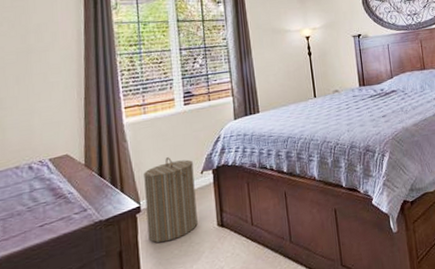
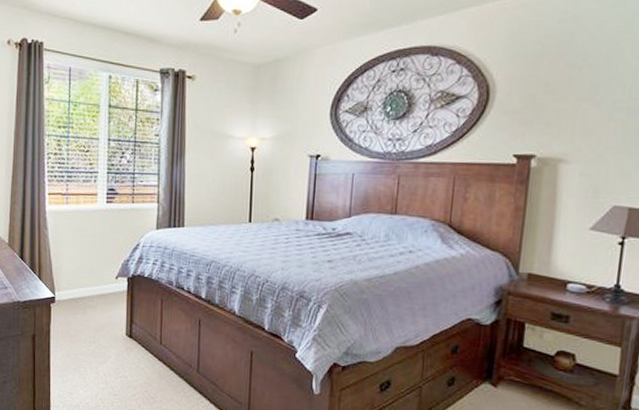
laundry hamper: present [144,157,198,244] -> none [60,254,109,338]

